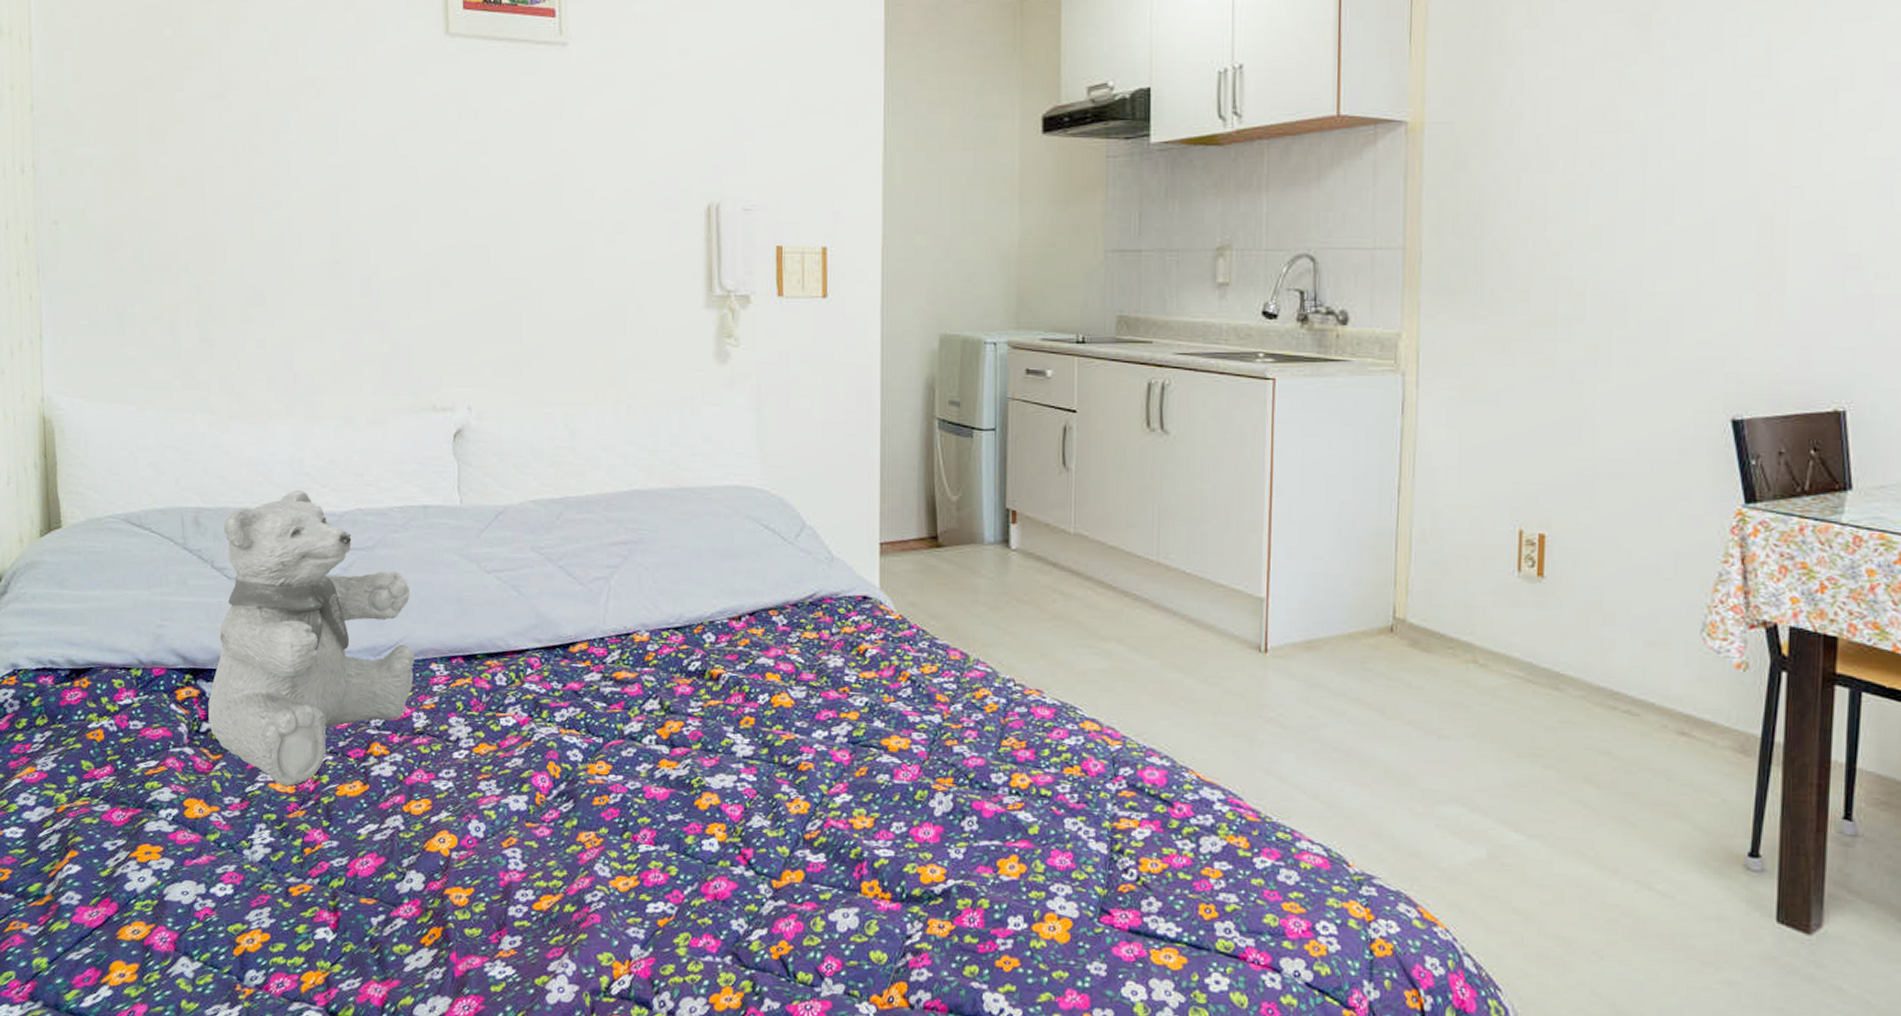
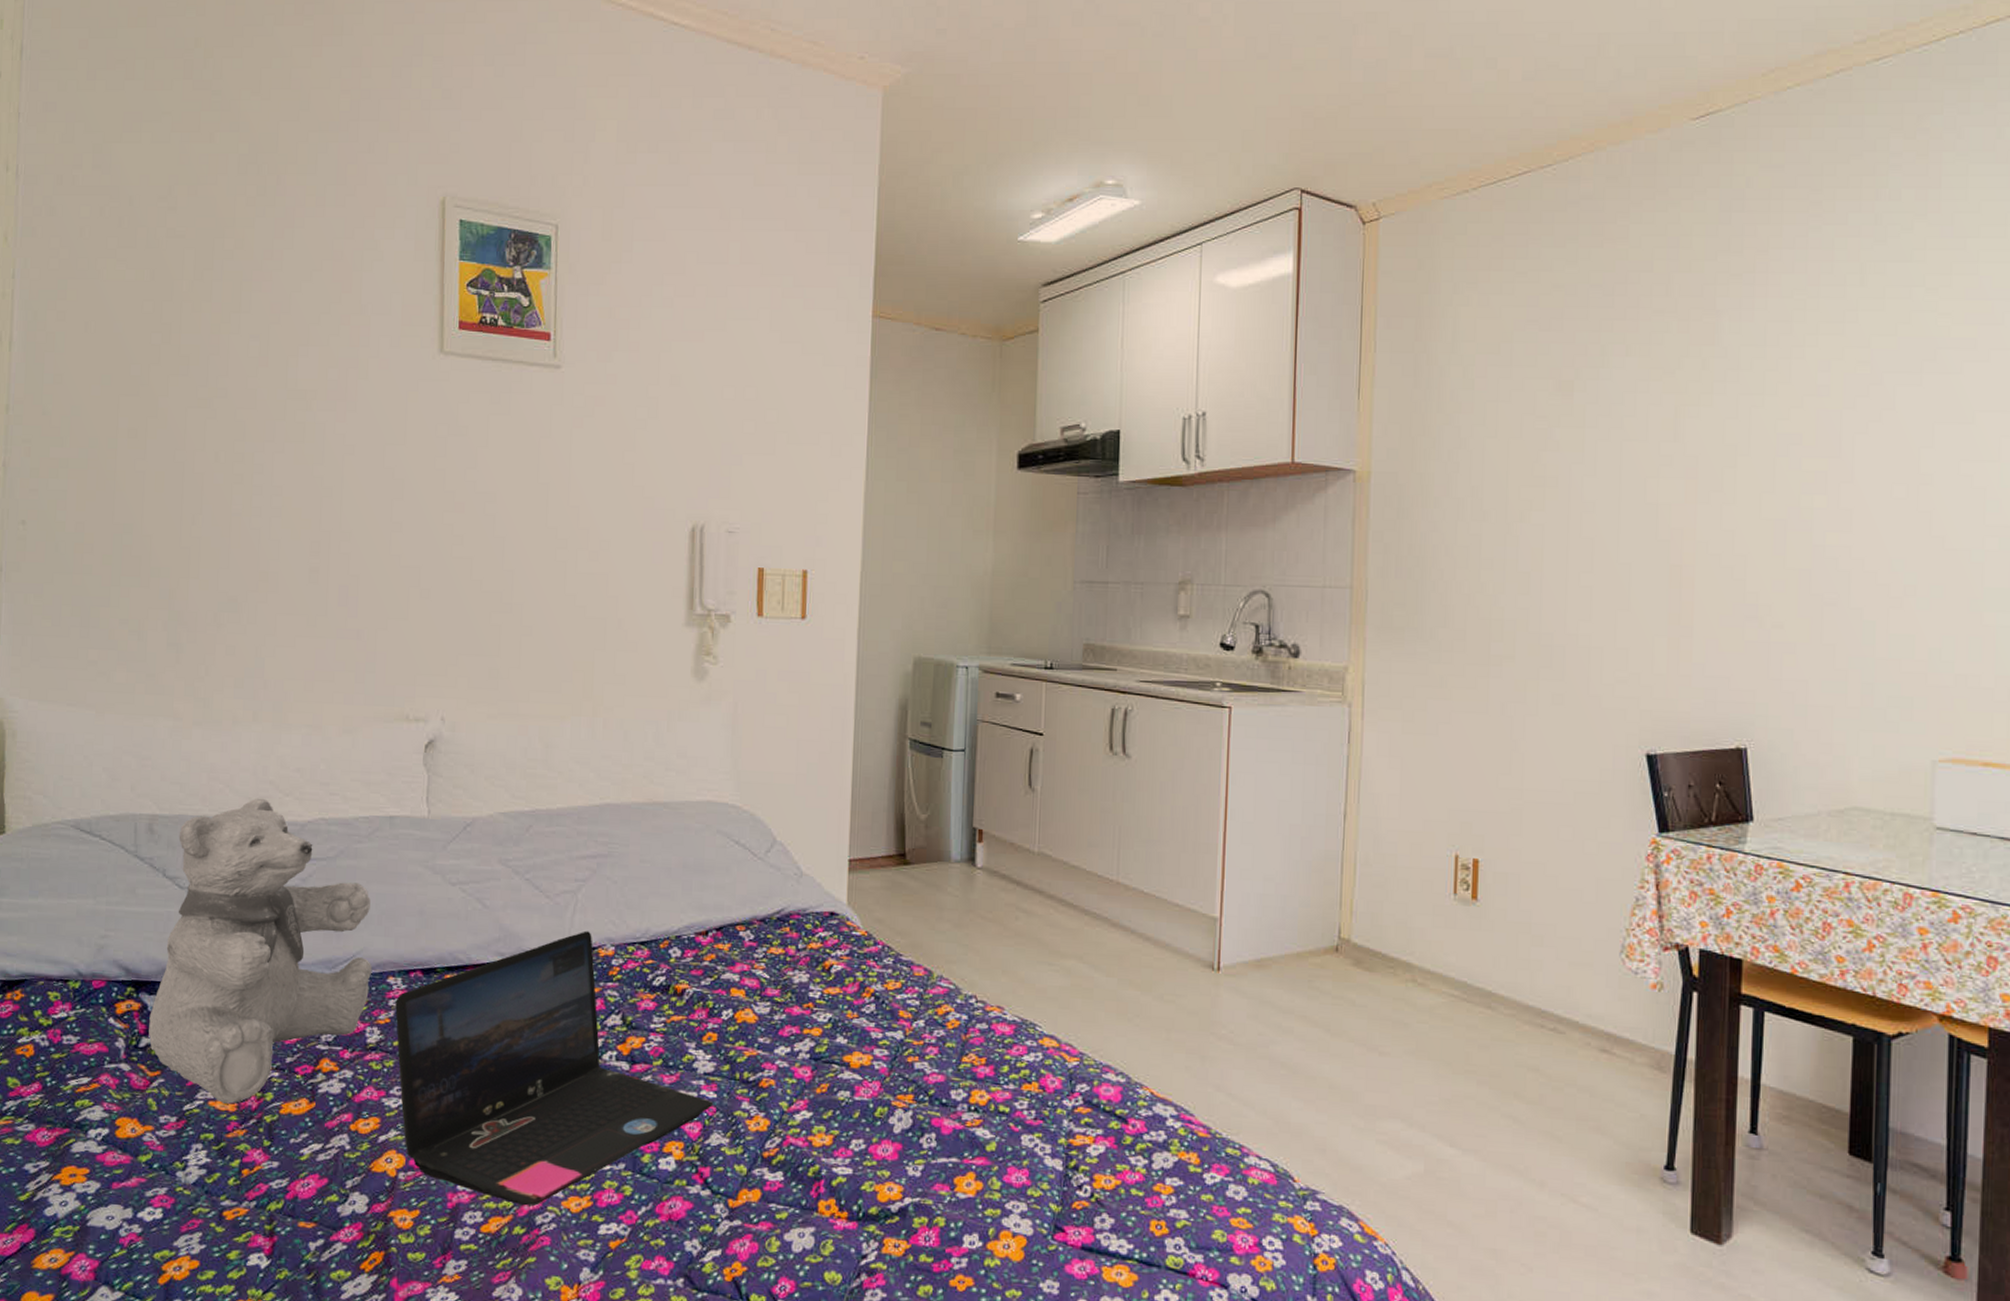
laptop: none [439,617,754,885] -> present [395,930,714,1206]

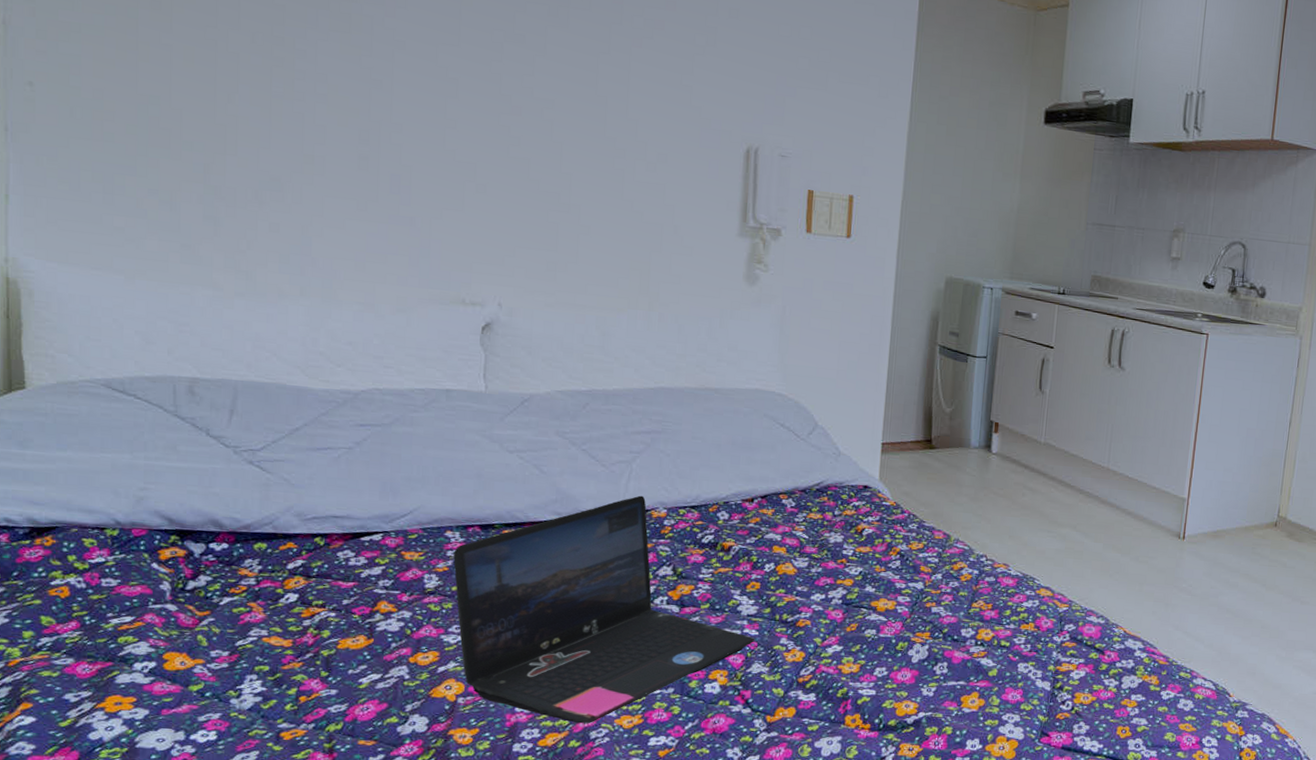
teddy bear: present [149,798,372,1104] -> none [196,367,429,640]

